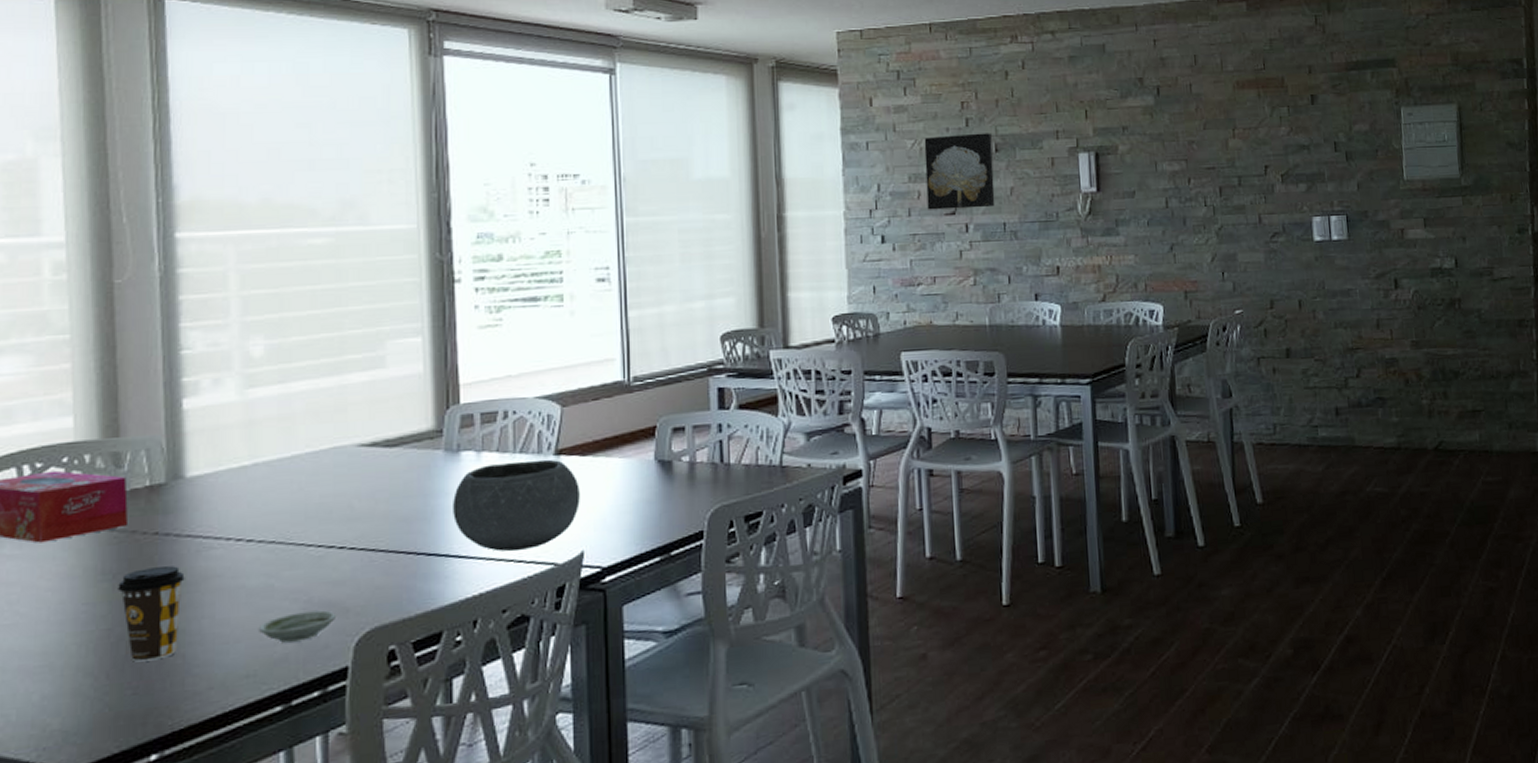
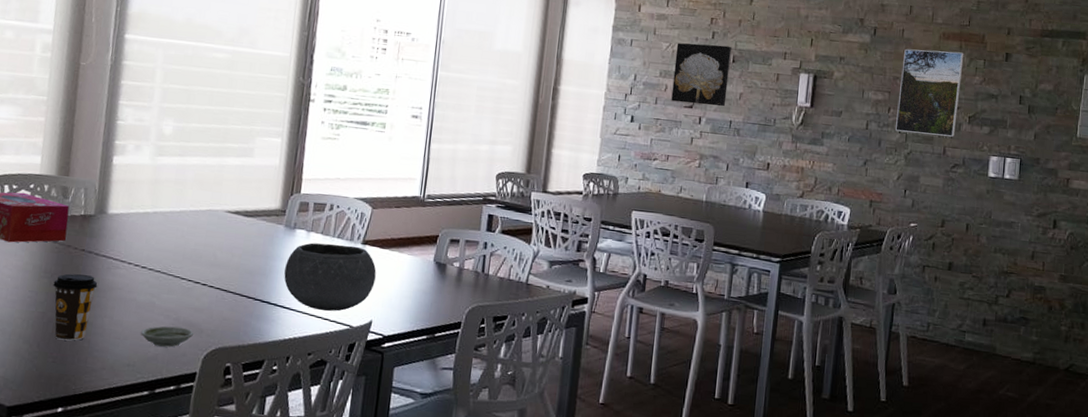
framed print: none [1195,101,1269,205] -> present [895,48,964,137]

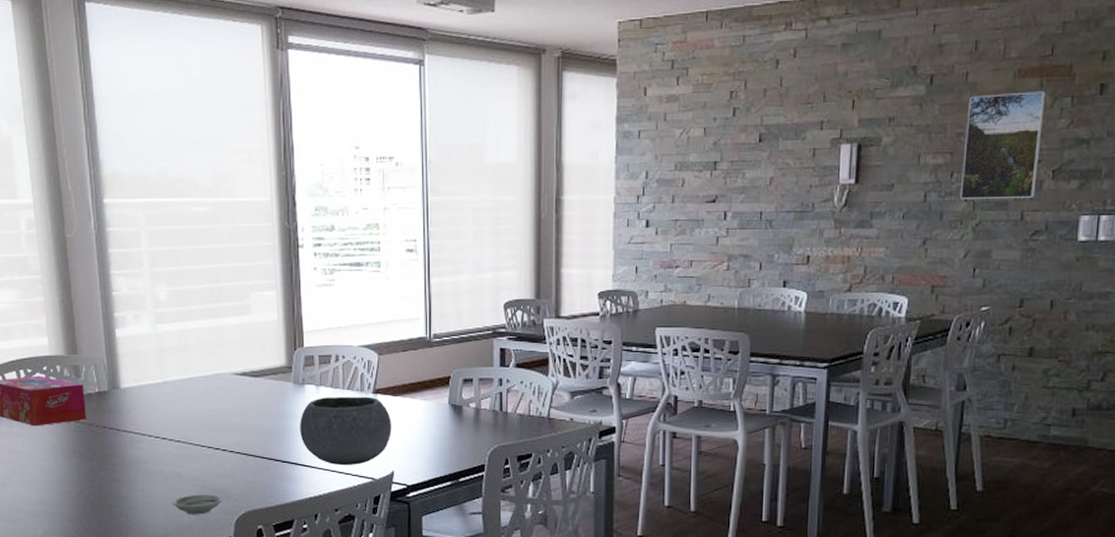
coffee cup: present [53,273,98,341] -> none [83,451,124,516]
wall art: present [671,43,732,107] -> none [690,123,757,197]

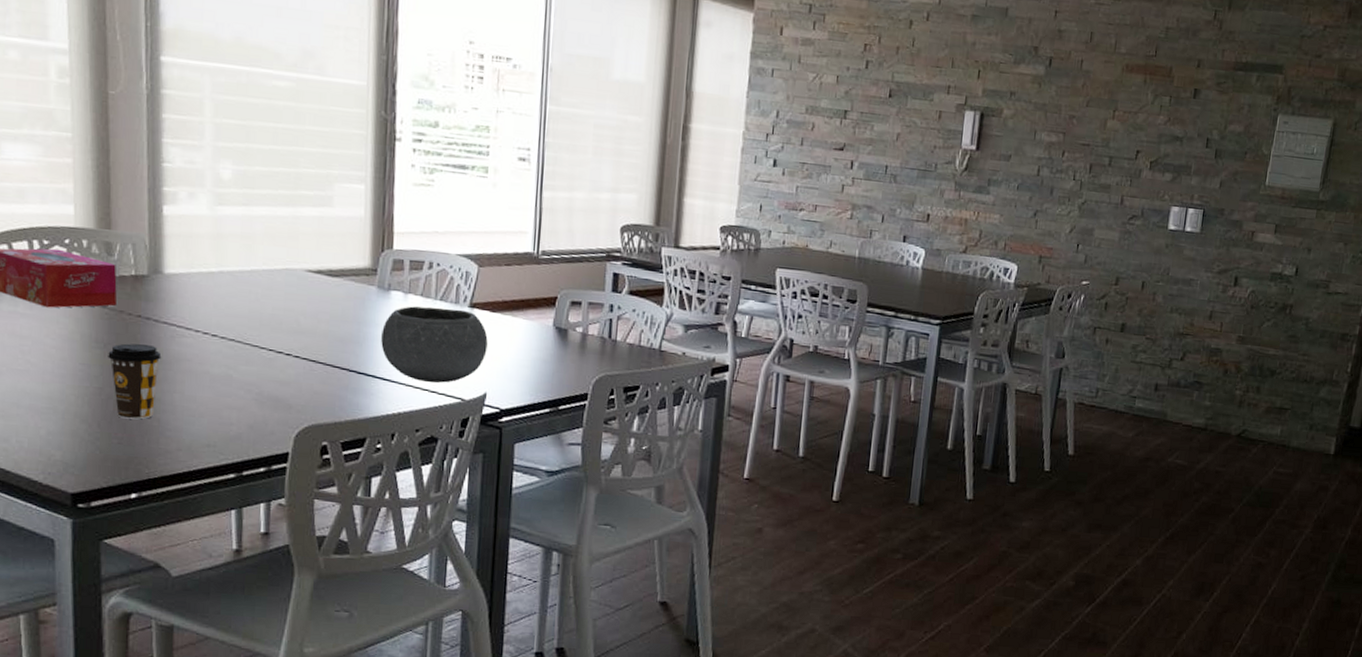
coffee cup: none [83,451,124,516] -> present [108,343,162,420]
saucer: present [172,494,222,515] -> none [218,401,281,425]
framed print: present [960,91,1046,200] -> none [1069,82,1149,185]

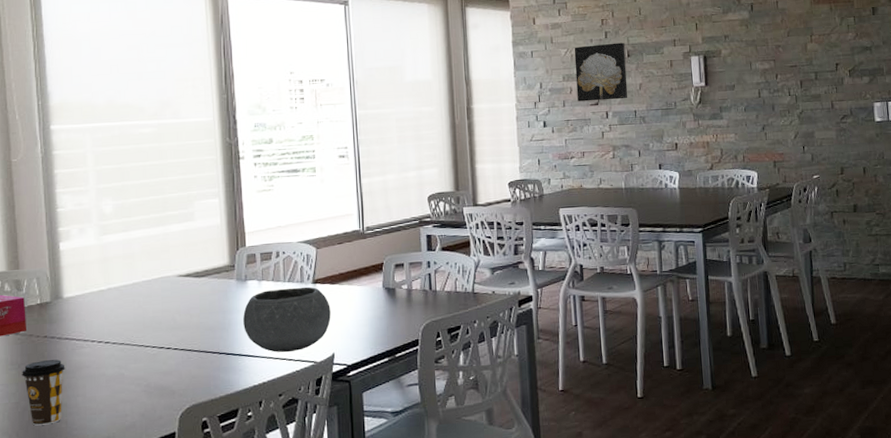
wall art: none [819,73,888,149] -> present [574,42,628,102]

